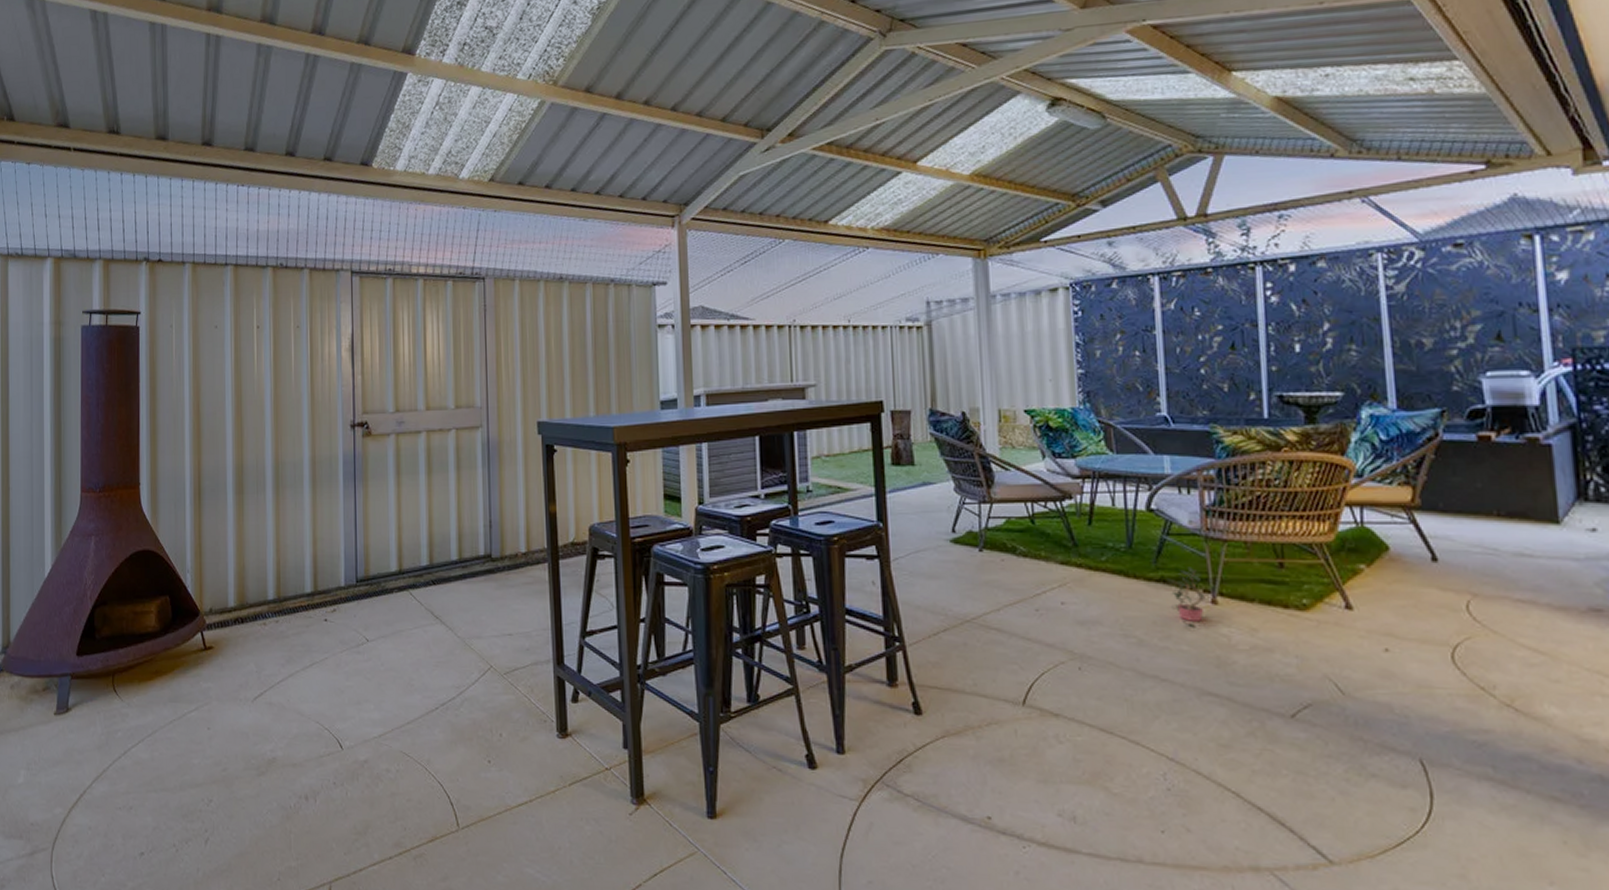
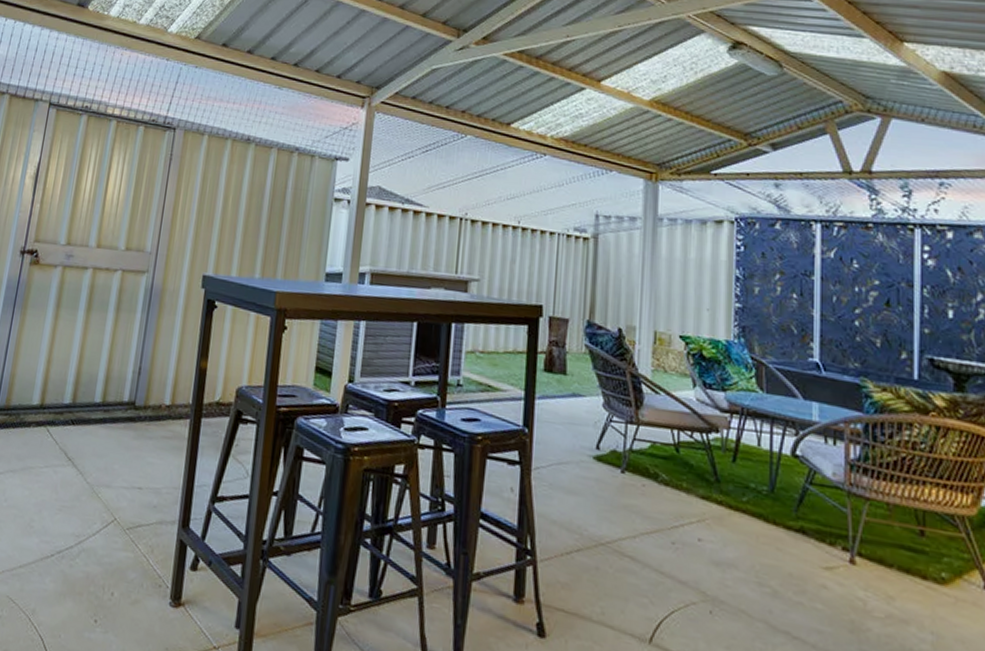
potted plant: present [1166,567,1209,626] -> none [806,520,847,585]

